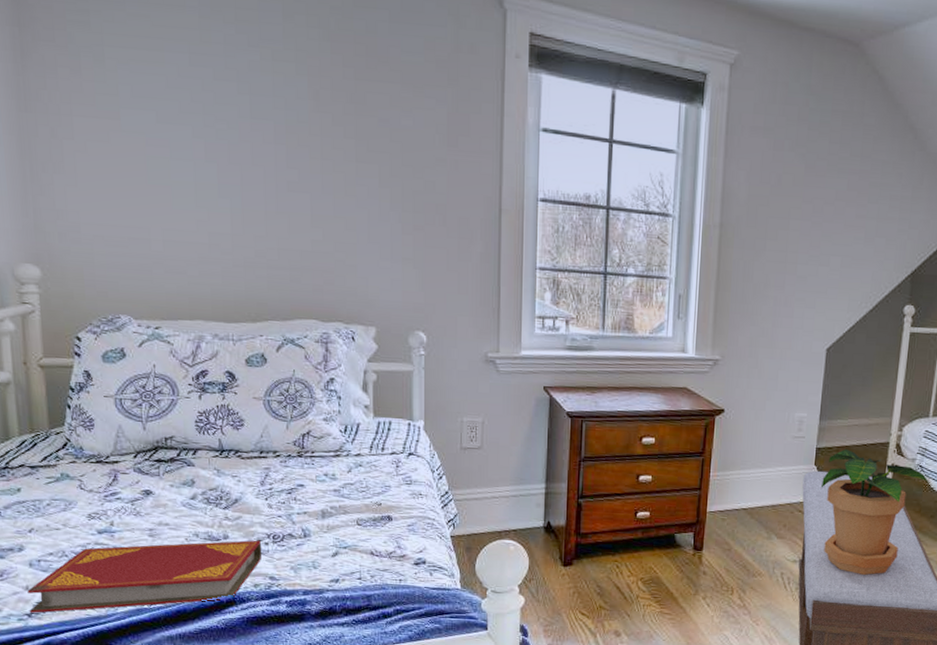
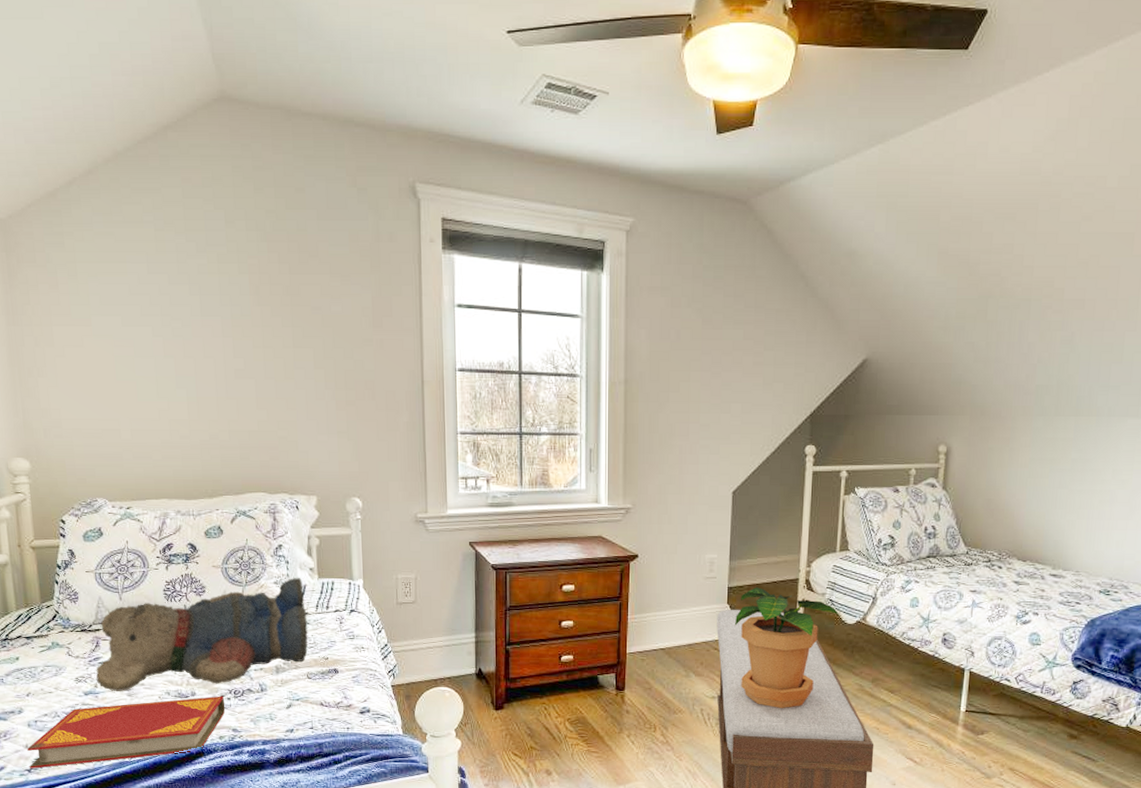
teddy bear: none [112,415,361,532] -> present [95,578,309,692]

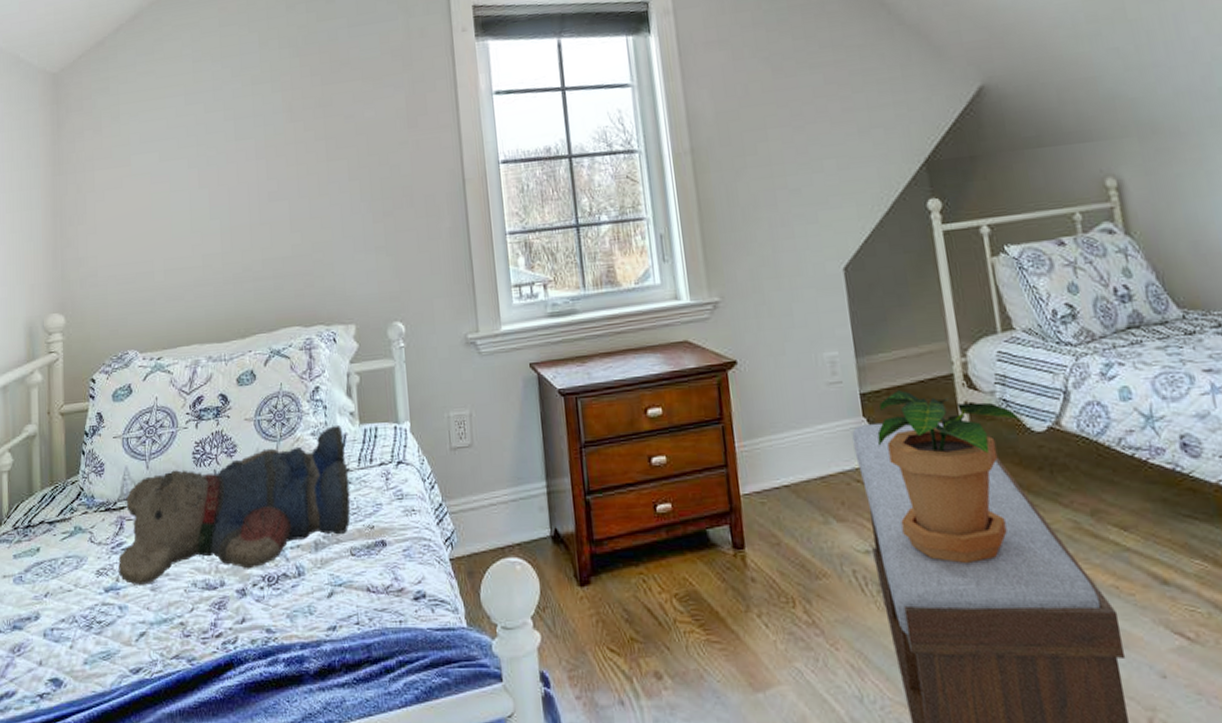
hardback book: present [27,696,226,769] -> none [41,584,258,693]

